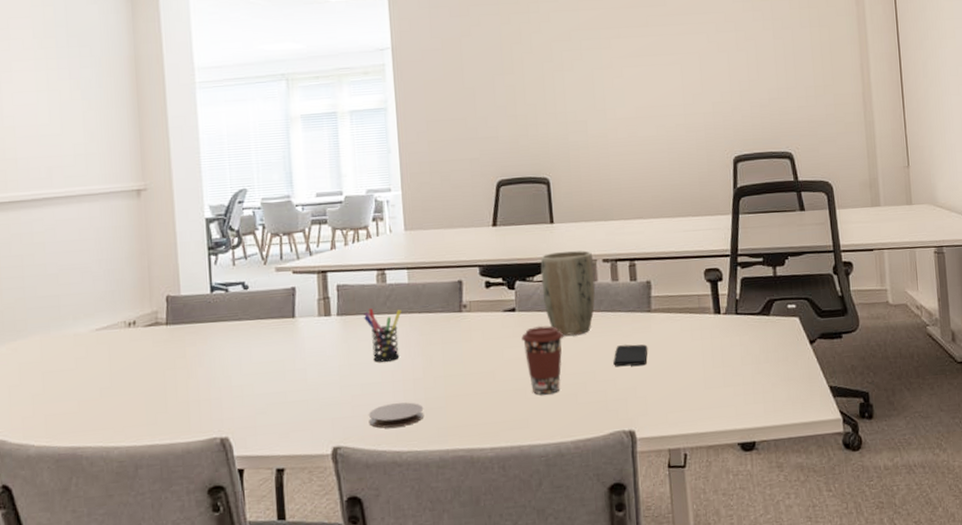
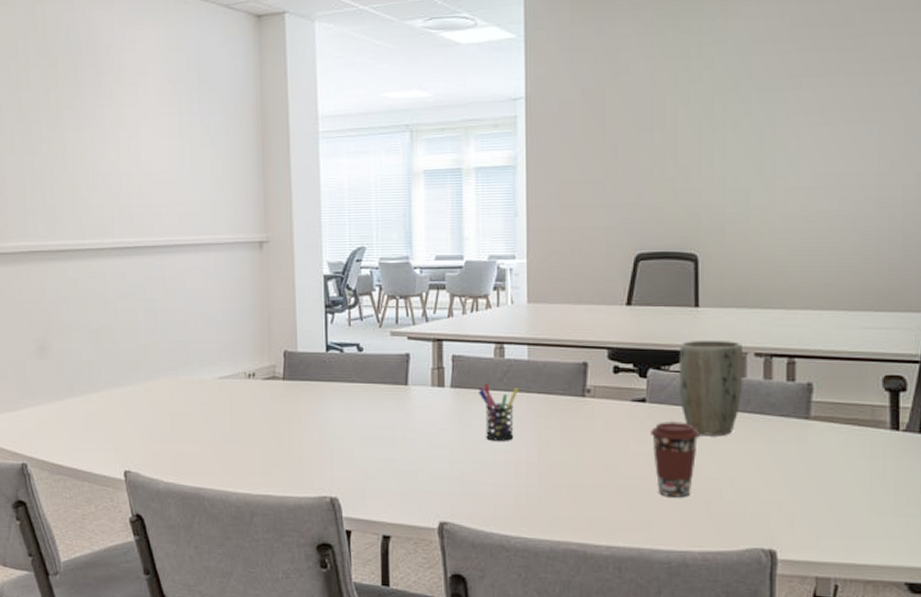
coaster: present [368,402,424,428] -> none [477,485,537,510]
smartphone: present [613,344,648,367] -> none [757,453,802,480]

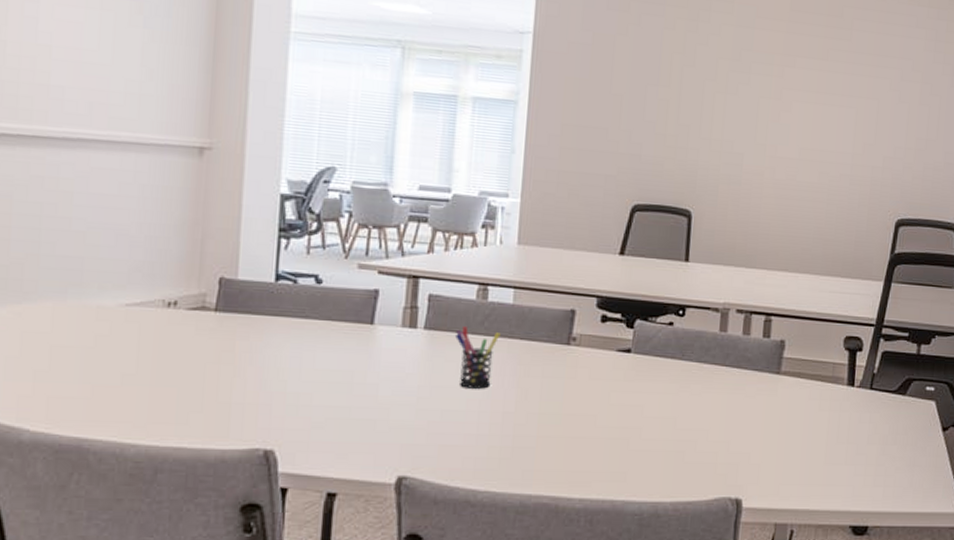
coffee cup: present [650,422,701,498] -> none [633,373,681,449]
plant pot: present [679,340,744,435] -> none [664,293,727,388]

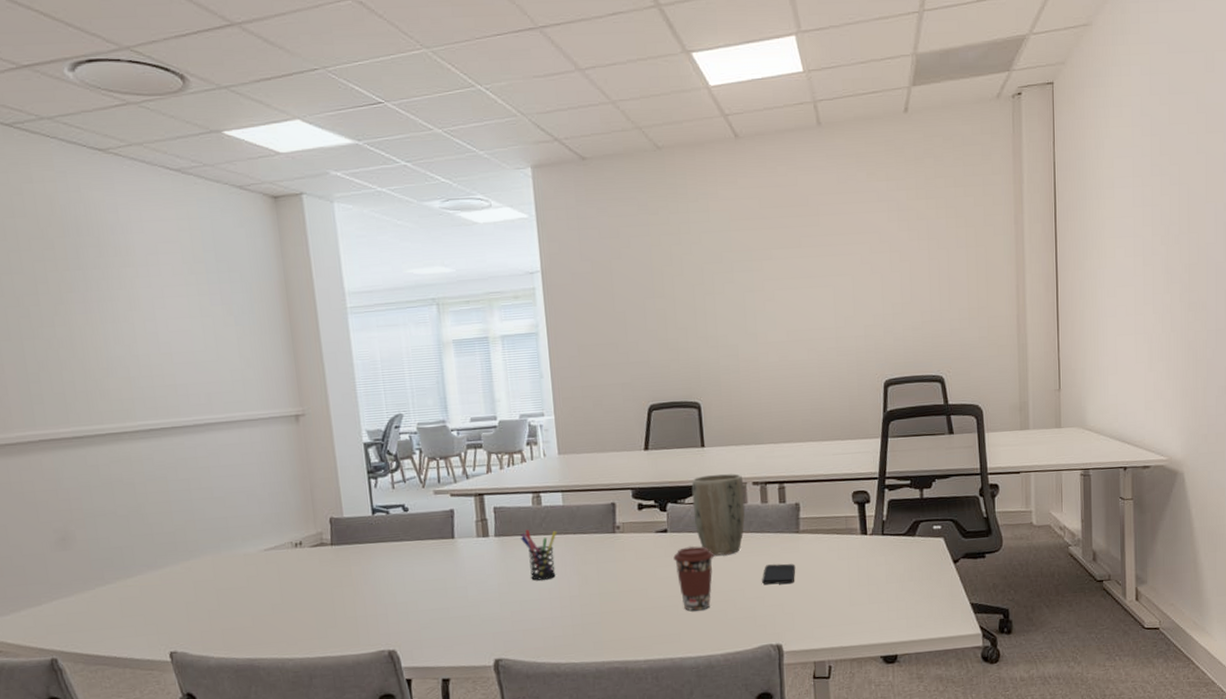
coffee cup: none [633,373,681,449] -> present [673,546,715,611]
plant pot: none [664,293,727,388] -> present [691,473,745,556]
smartphone: none [730,406,771,431] -> present [762,563,796,585]

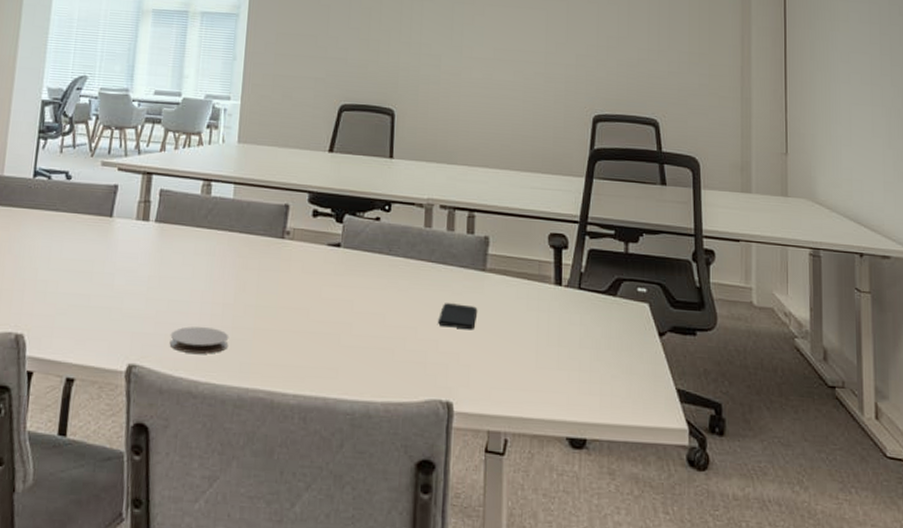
pen holder: present [520,530,557,581] -> none [181,220,222,280]
coaster: none [527,618,581,642] -> present [169,326,229,354]
coffee cup: present [673,546,715,611] -> none [343,267,389,345]
plant pot: present [691,473,745,556] -> none [371,189,431,284]

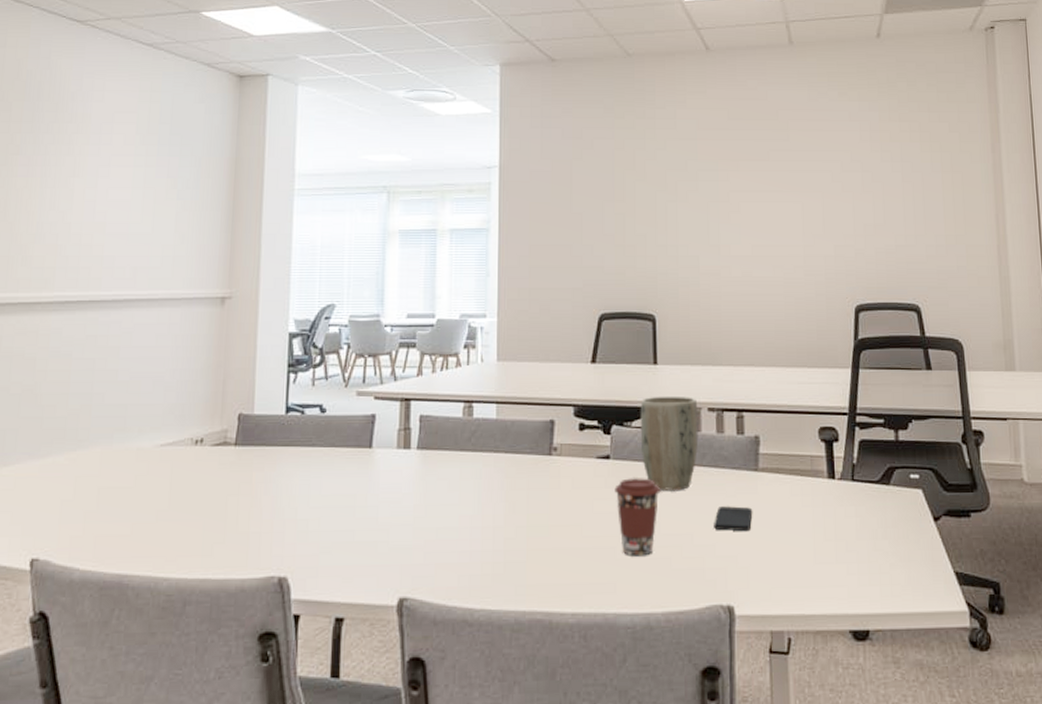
coaster: present [169,326,229,354] -> none [440,553,502,581]
coffee cup: none [343,267,389,345] -> present [614,478,661,556]
plant pot: none [371,189,431,284] -> present [640,395,699,490]

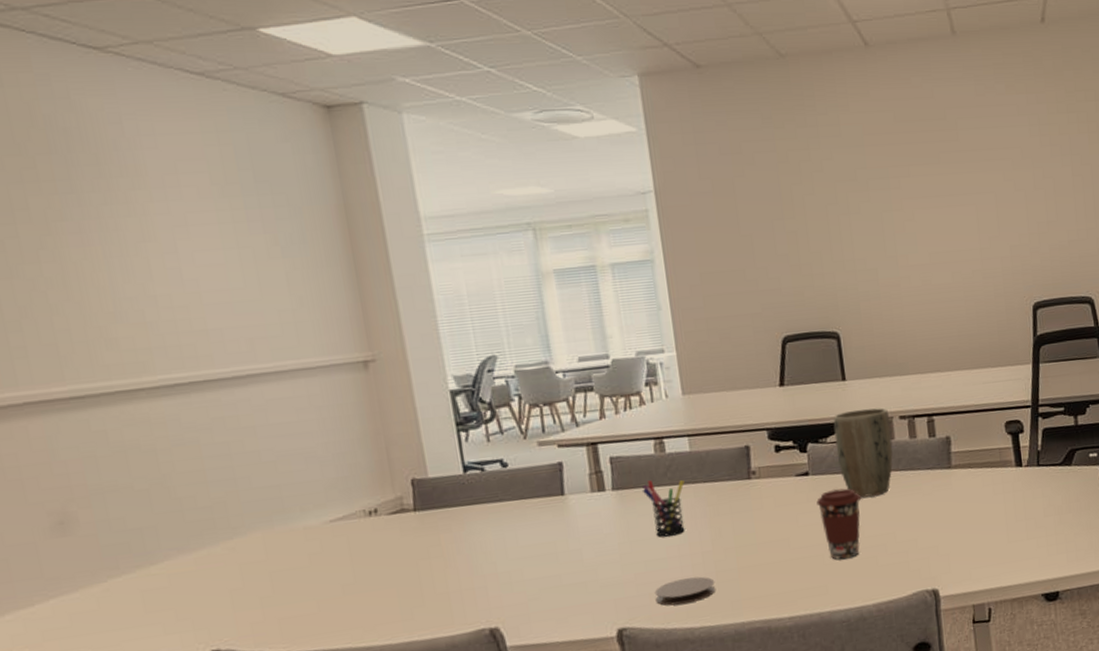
coaster: none [440,553,502,581] -> present [654,576,716,606]
pen holder: none [444,444,487,505] -> present [641,480,685,537]
smartphone: present [714,506,753,532] -> none [914,501,949,526]

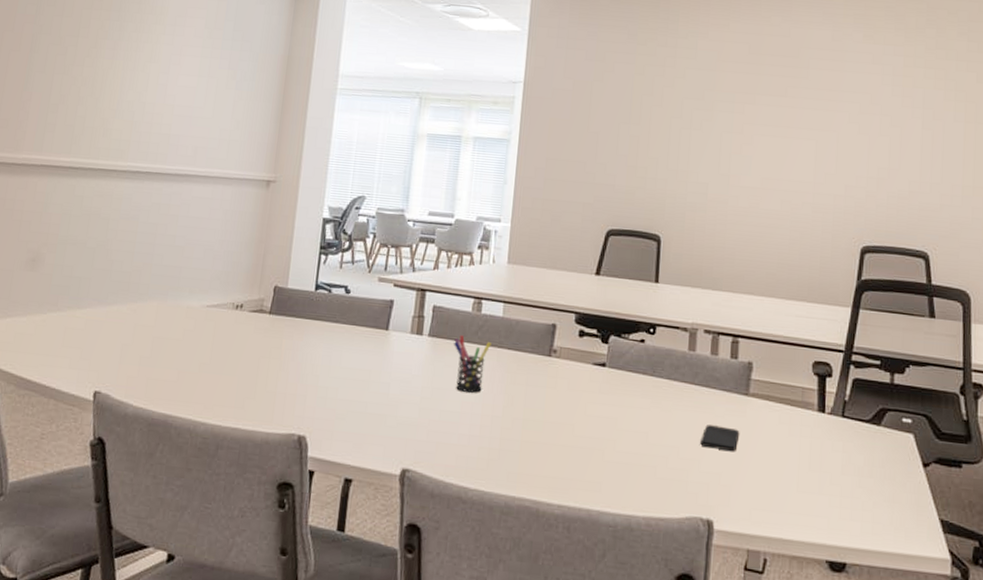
coaster: present [654,576,716,606] -> none [441,436,498,463]
coffee cup: present [816,488,862,560] -> none [607,387,652,462]
plant pot: present [833,408,893,498] -> none [636,312,695,405]
smartphone: none [914,501,949,526] -> present [700,425,740,452]

